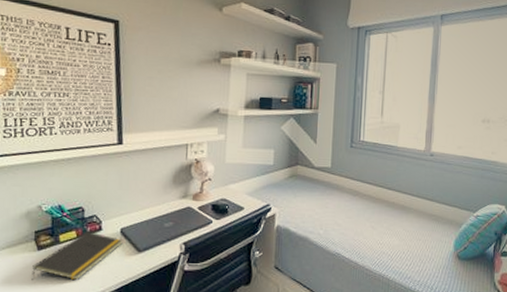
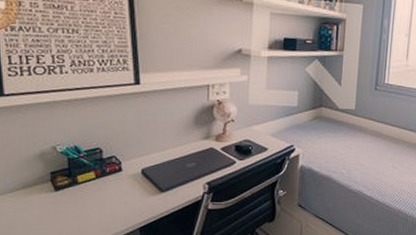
notepad: present [32,232,123,281] -> none [50,172,145,220]

